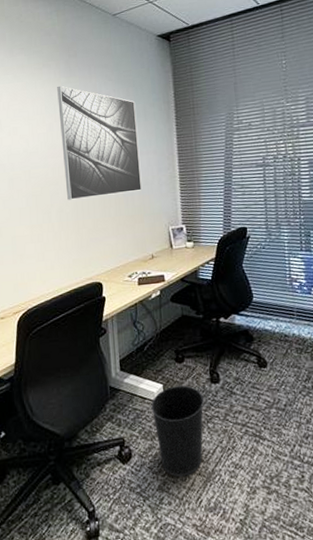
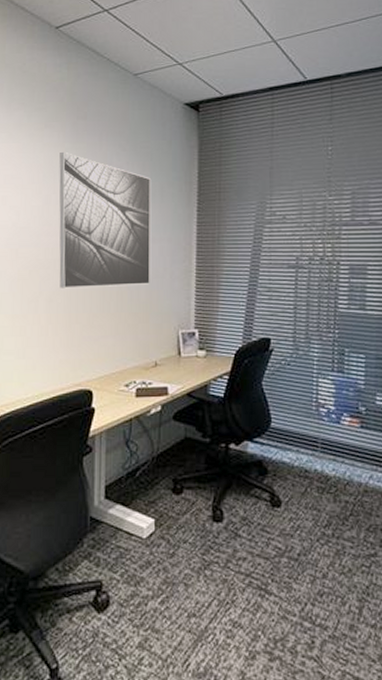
wastebasket: present [151,385,204,477] -> none [138,522,202,633]

